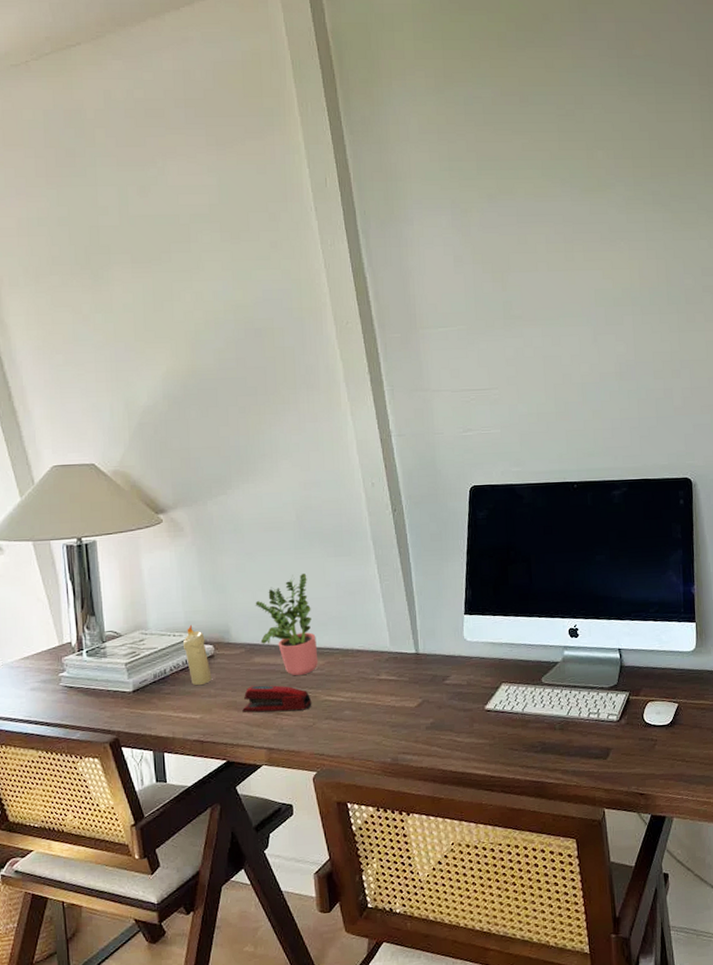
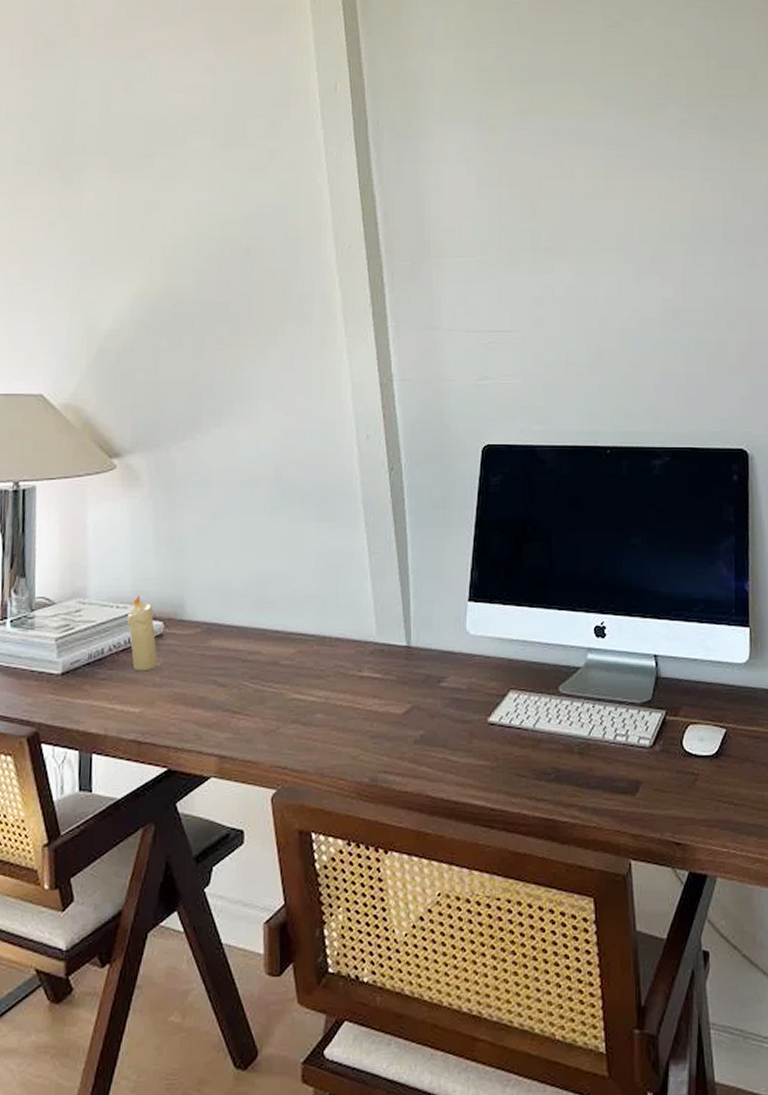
stapler: present [242,685,312,713] -> none [192,675,277,710]
potted plant: present [255,574,319,676] -> none [217,540,289,666]

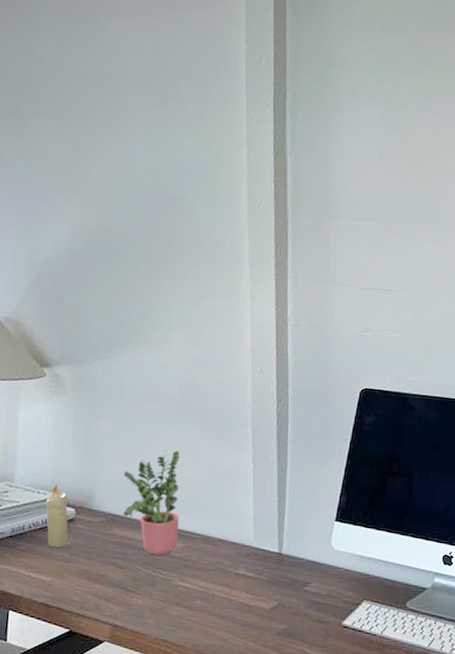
potted plant: none [217,540,289,666] -> present [123,450,180,556]

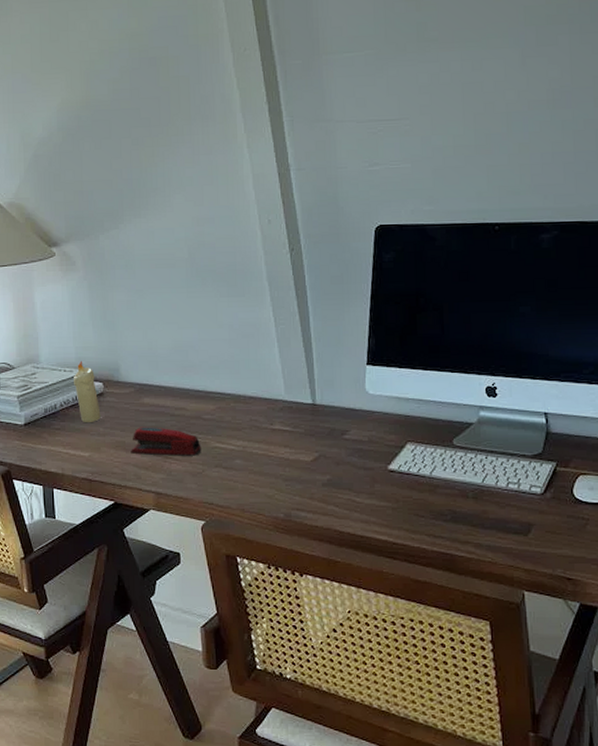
stapler: none [93,557,165,592] -> present [131,427,202,456]
potted plant: present [123,450,180,556] -> none [145,314,209,420]

